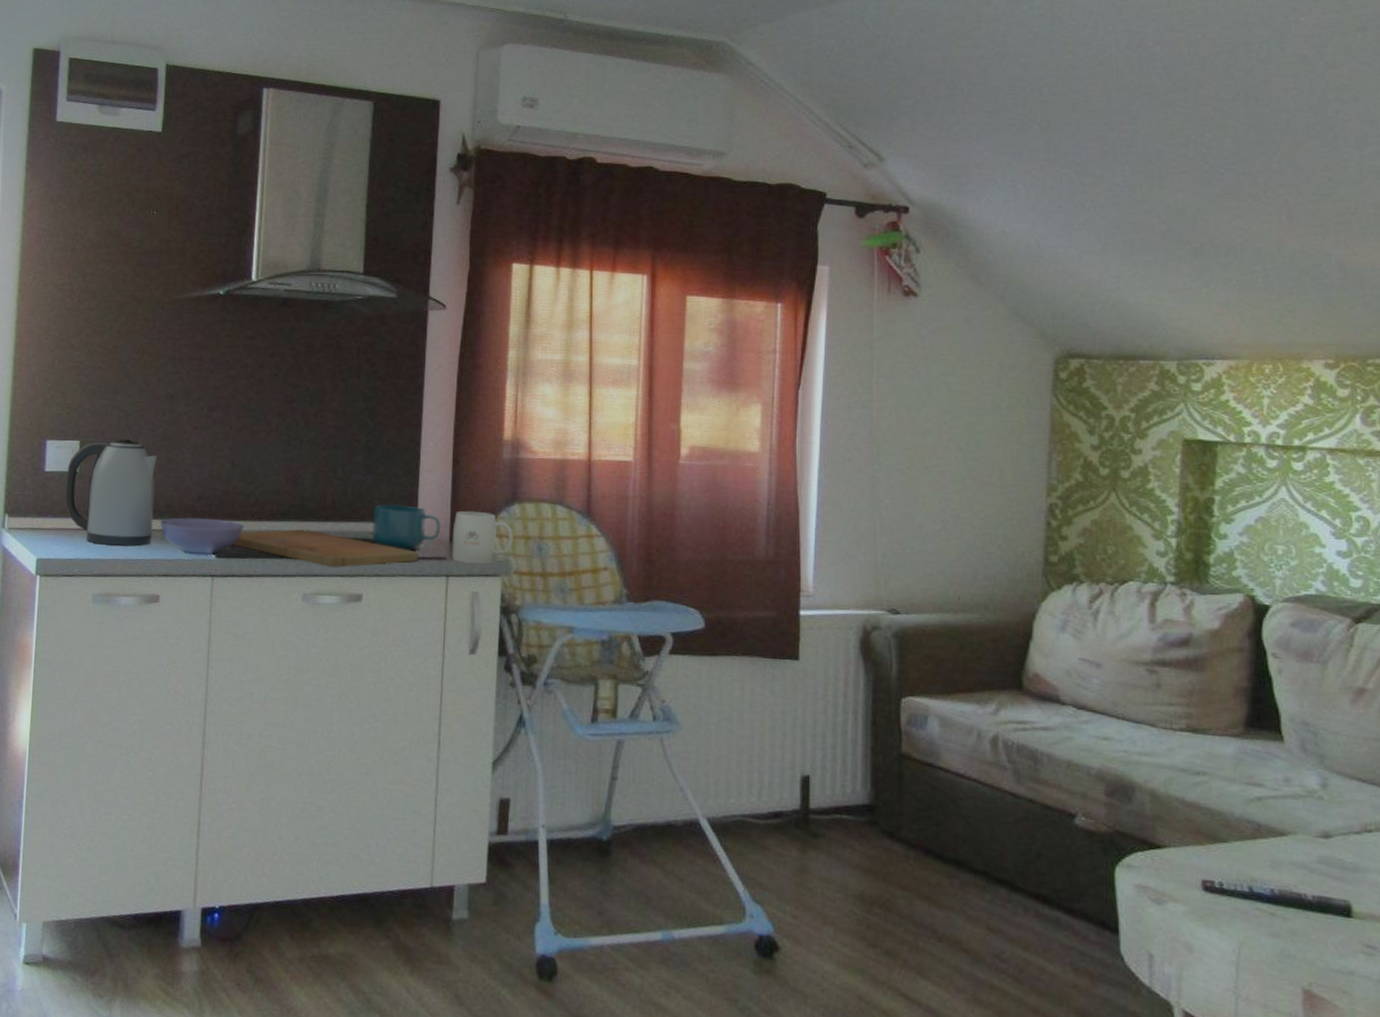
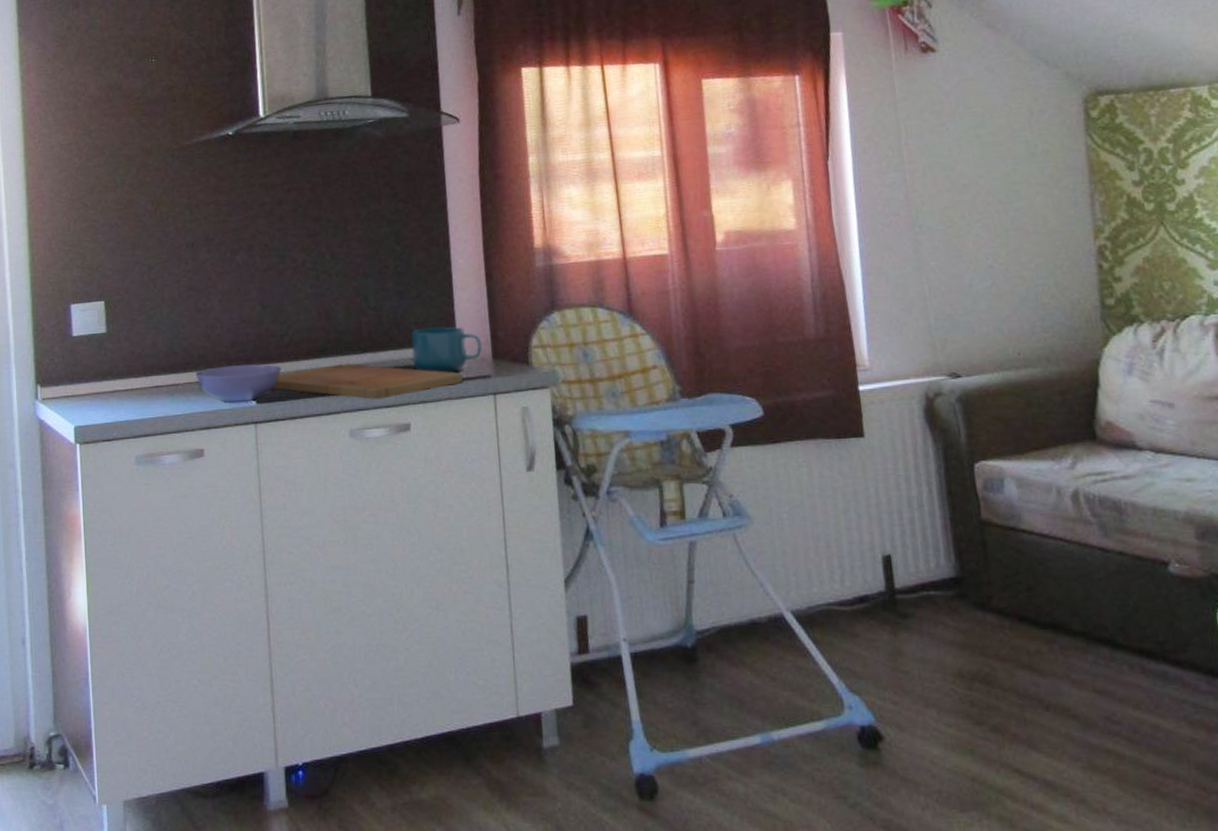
kettle: present [65,439,158,547] -> none [95,293,190,405]
mug: present [452,510,514,565] -> none [494,324,558,379]

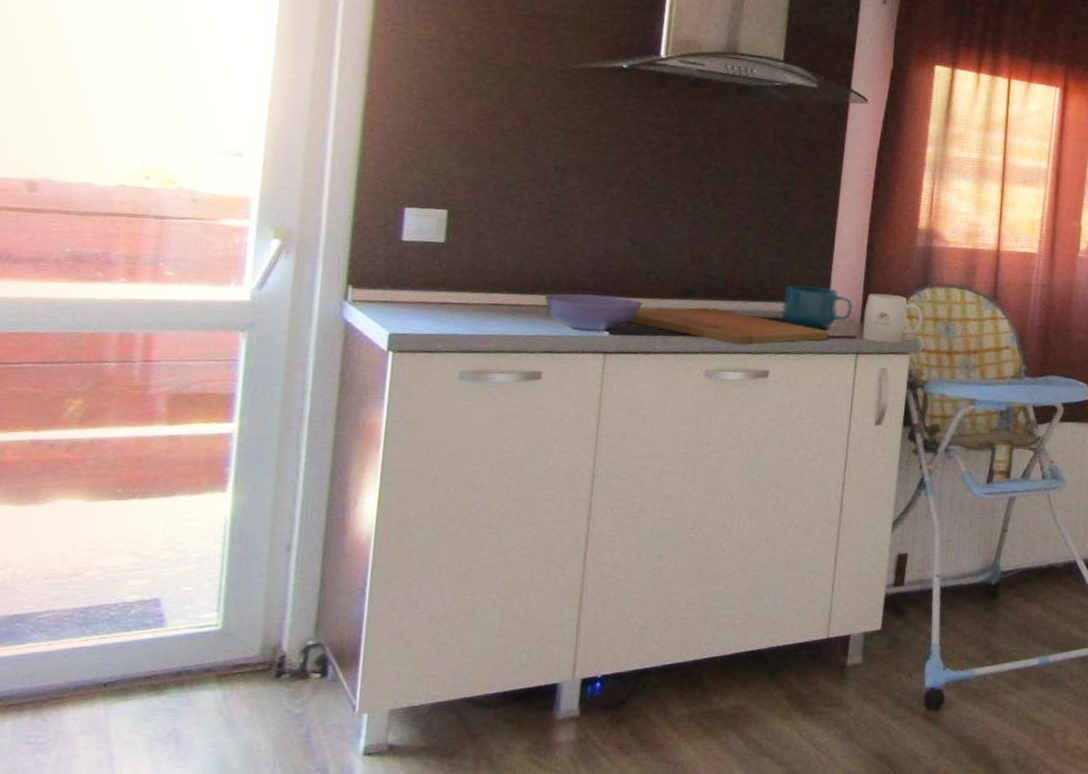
mug: none [494,324,558,379] -> present [862,293,924,343]

